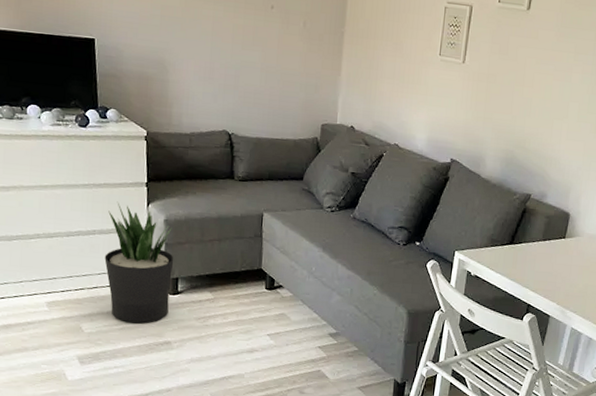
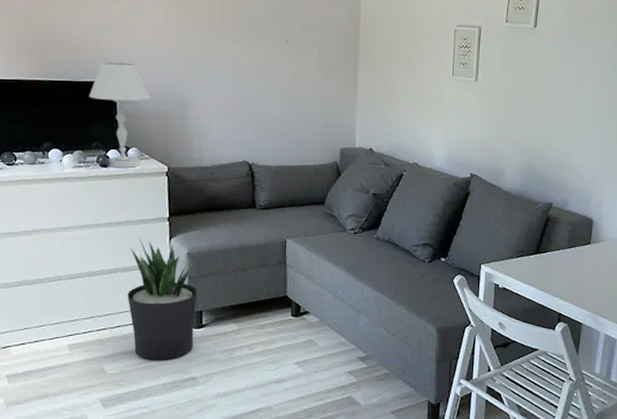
table lamp: none [68,16,131,130] -> present [89,61,151,169]

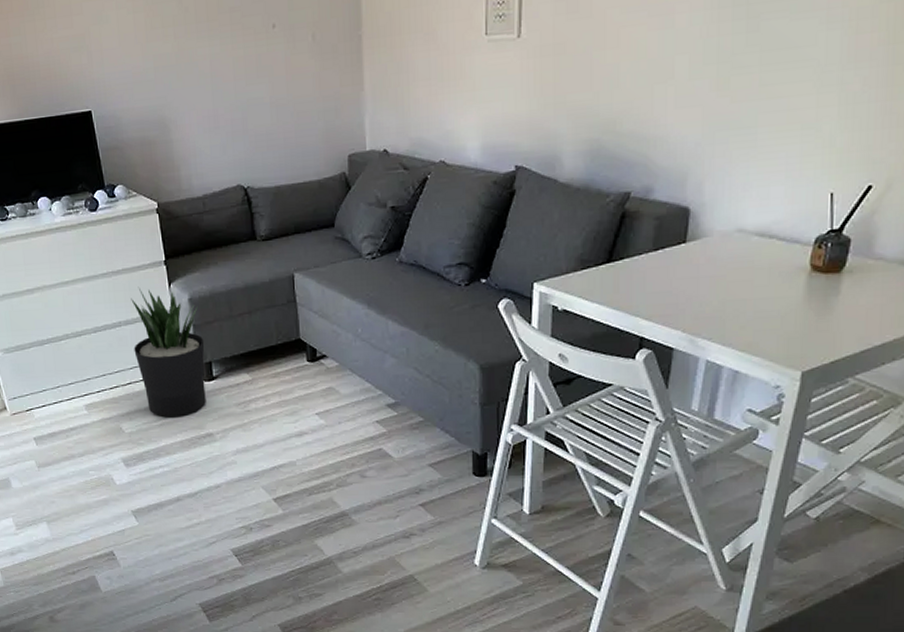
table lamp: present [89,61,151,169] -> none [67,85,131,211]

